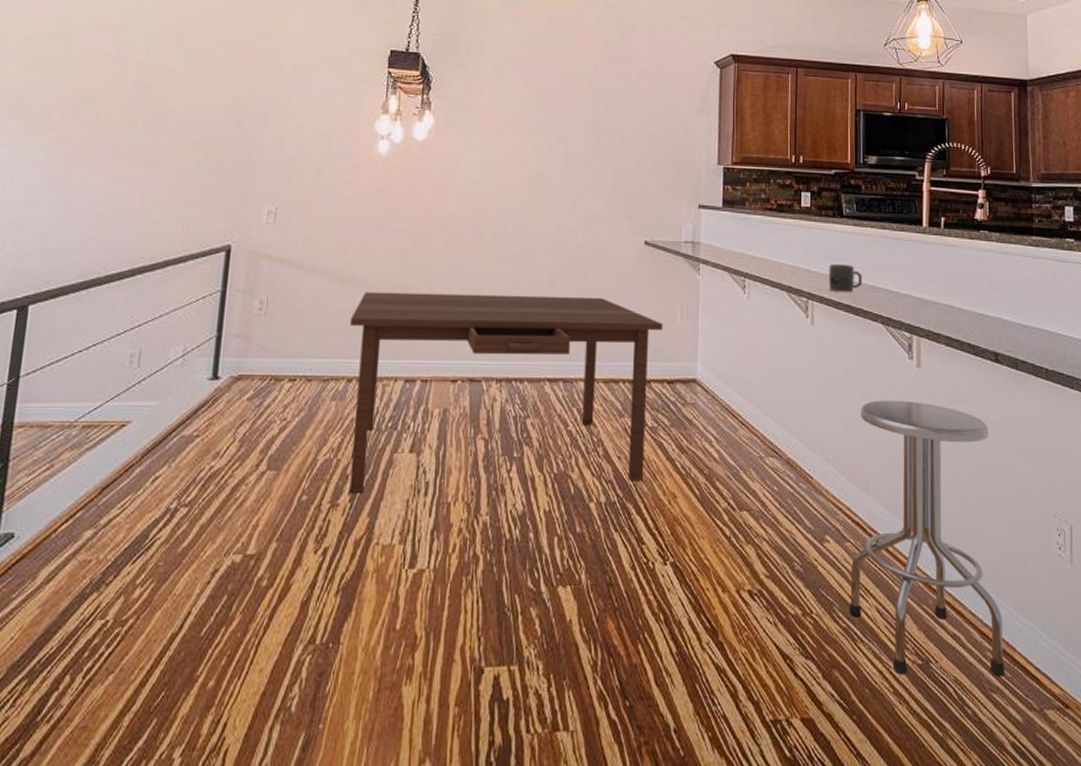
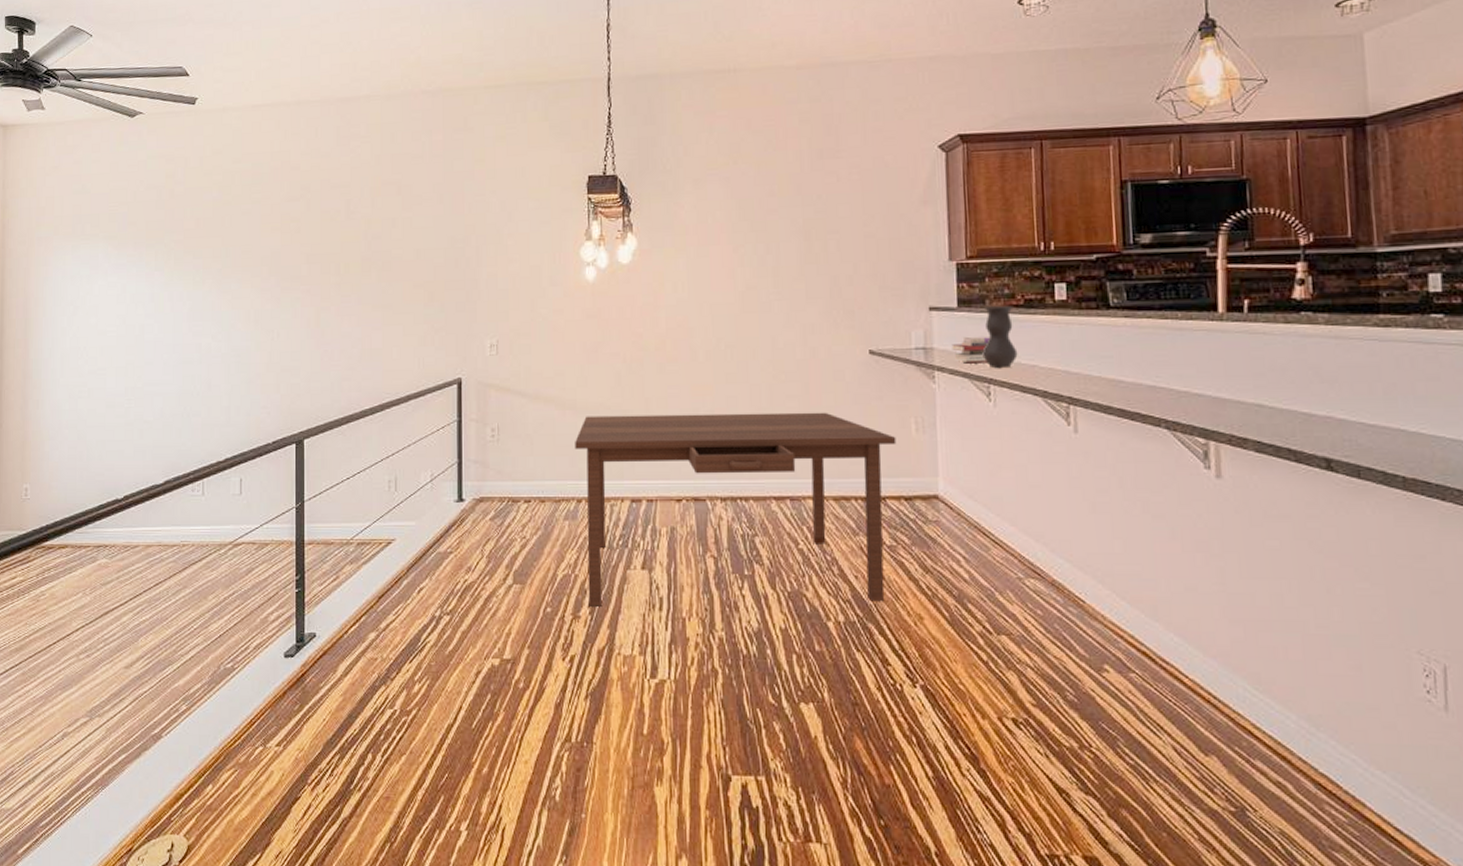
books: none [715,233,749,259] -> present [951,336,991,364]
vase: none [741,208,769,265] -> present [982,306,1018,369]
mug: present [828,264,863,293] -> none [1093,363,1139,396]
bar stool: present [849,400,1006,677] -> none [1137,516,1352,835]

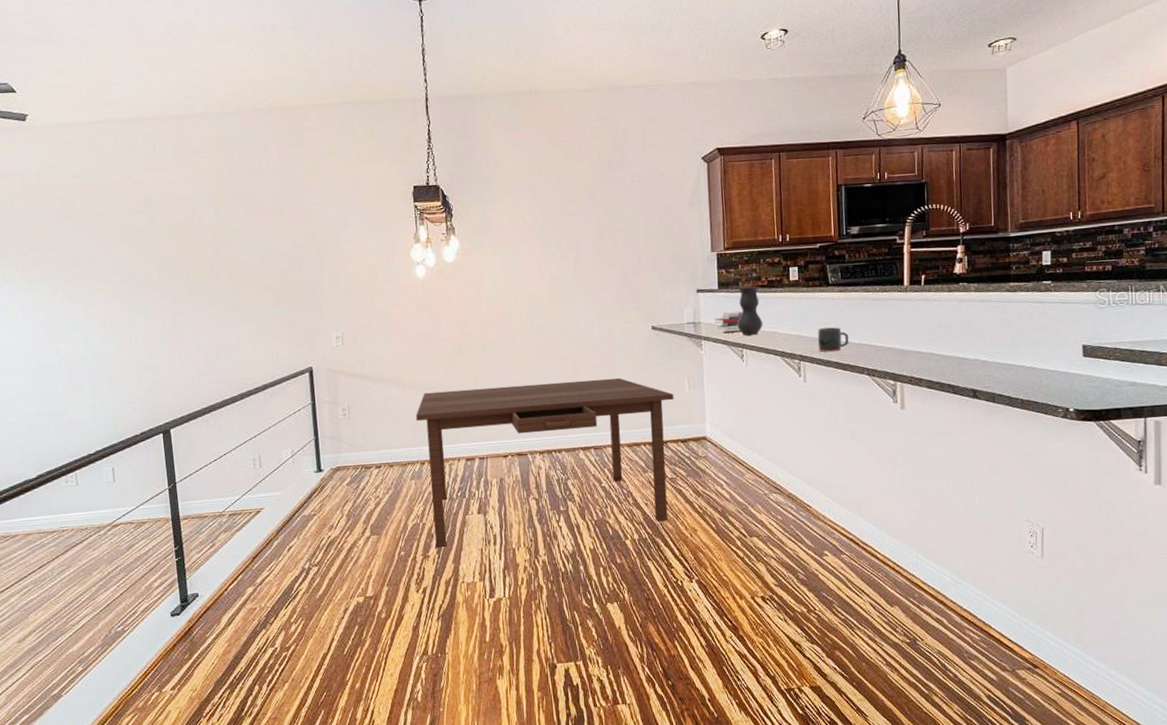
mug: none [1093,363,1139,396] -> present [817,327,849,352]

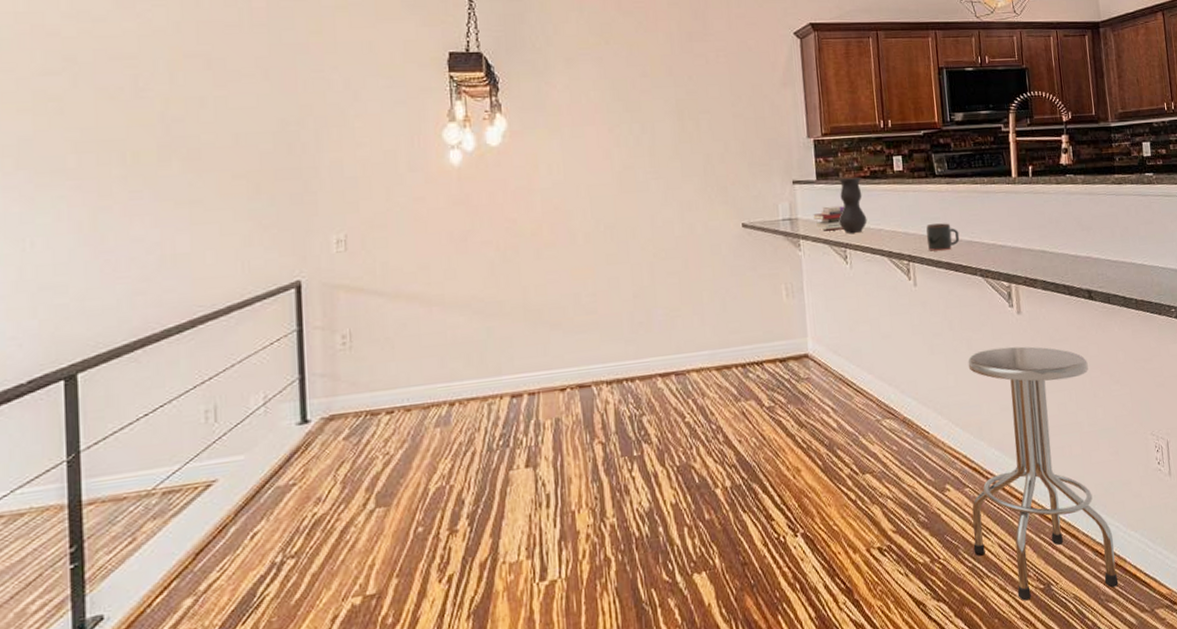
dining table: present [416,377,674,547] -> none [444,285,770,517]
bar stool: none [846,437,982,651] -> present [968,346,1119,601]

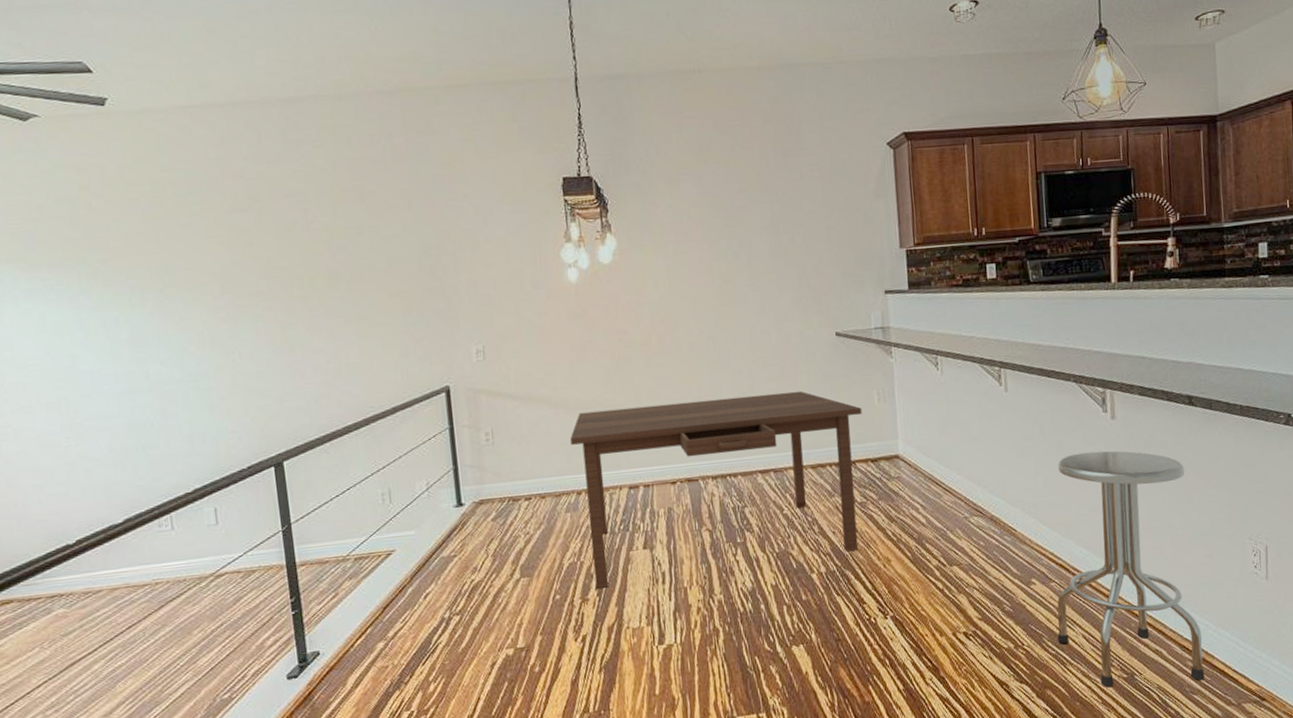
dining table: none [444,285,770,517] -> present [570,391,862,589]
books: present [813,205,845,231] -> none [905,313,937,339]
vase: present [837,177,867,234] -> none [929,286,959,342]
mug: present [926,223,960,251] -> none [1018,329,1054,358]

